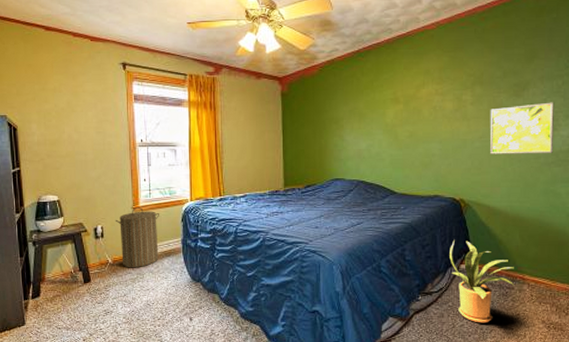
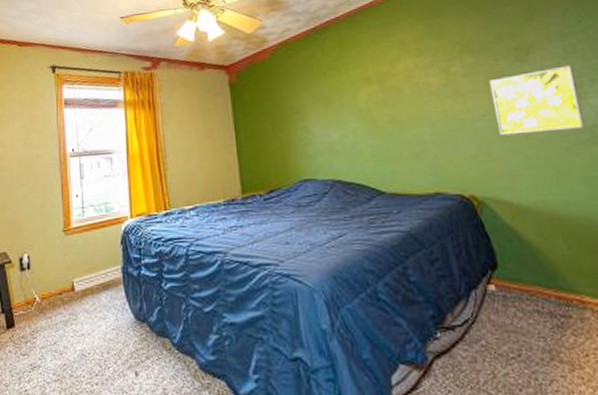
laundry hamper: present [115,207,159,268] -> none [43,229,95,307]
house plant: present [449,241,515,323] -> none [468,251,572,371]

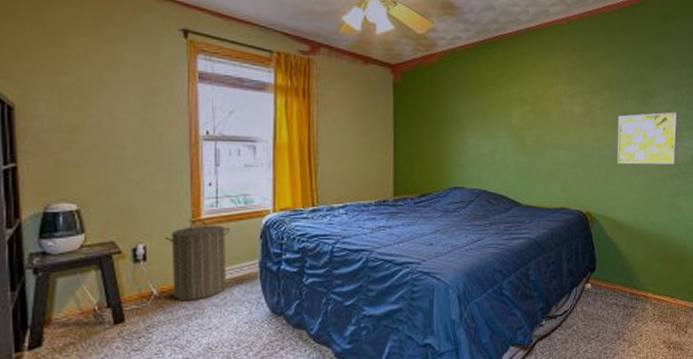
laundry hamper: none [43,229,95,307] -> present [164,220,229,301]

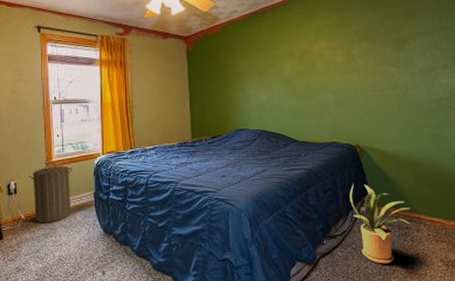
house plant: none [575,257,638,347] -> present [350,184,412,264]
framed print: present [617,112,678,166] -> none [377,54,435,103]

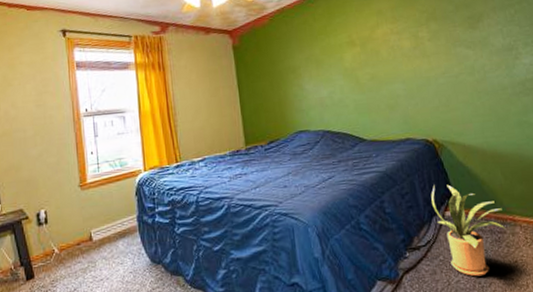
laundry hamper: present [28,163,72,224] -> none [60,184,112,257]

